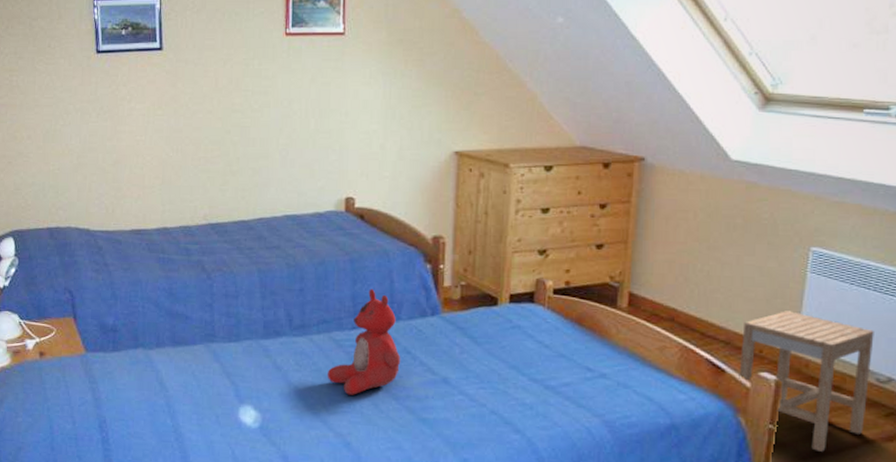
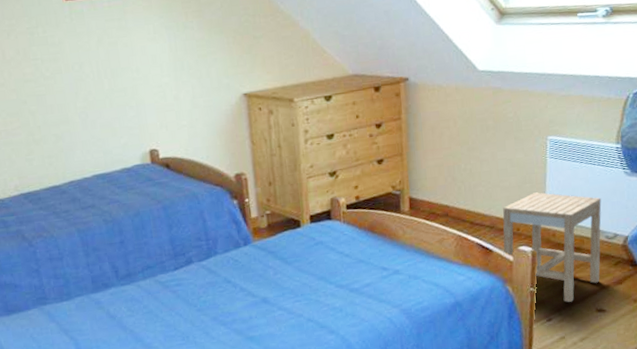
stuffed bear: present [327,289,401,395] -> none [158,230,224,329]

